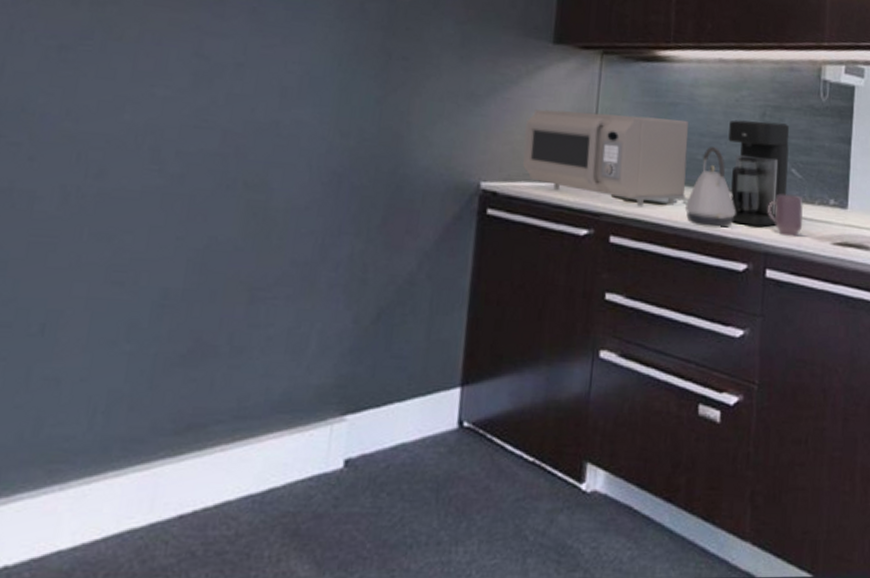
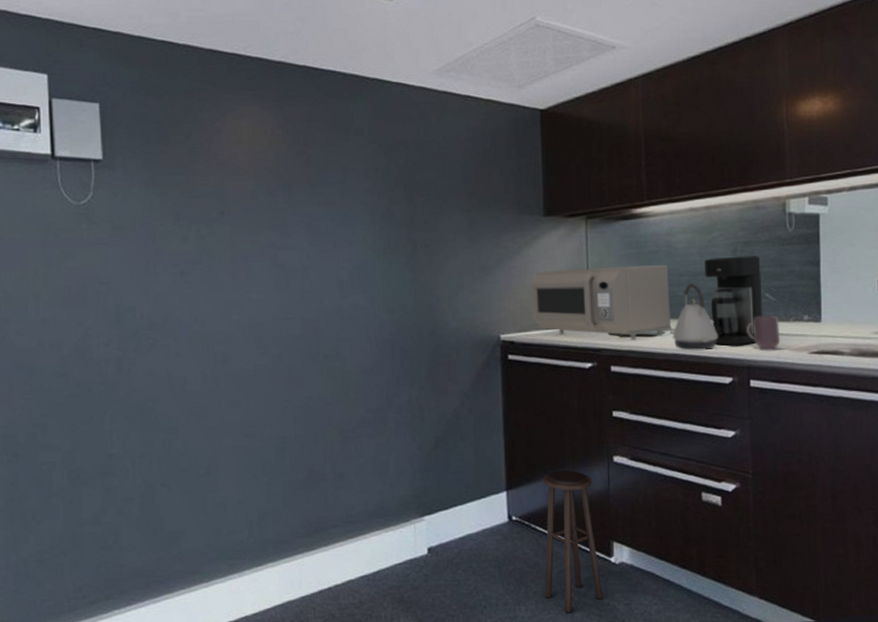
stool: none [491,363,570,559] -> present [542,470,603,614]

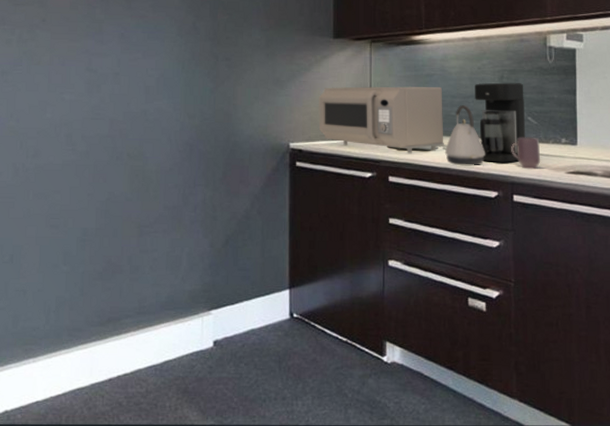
stool: present [542,470,603,614] -> none [320,271,375,410]

